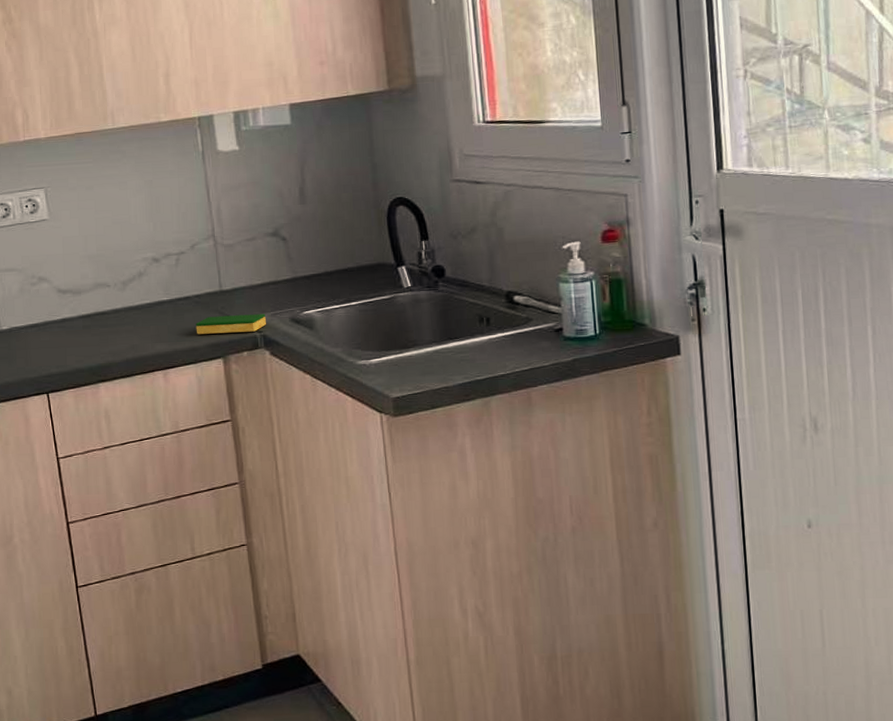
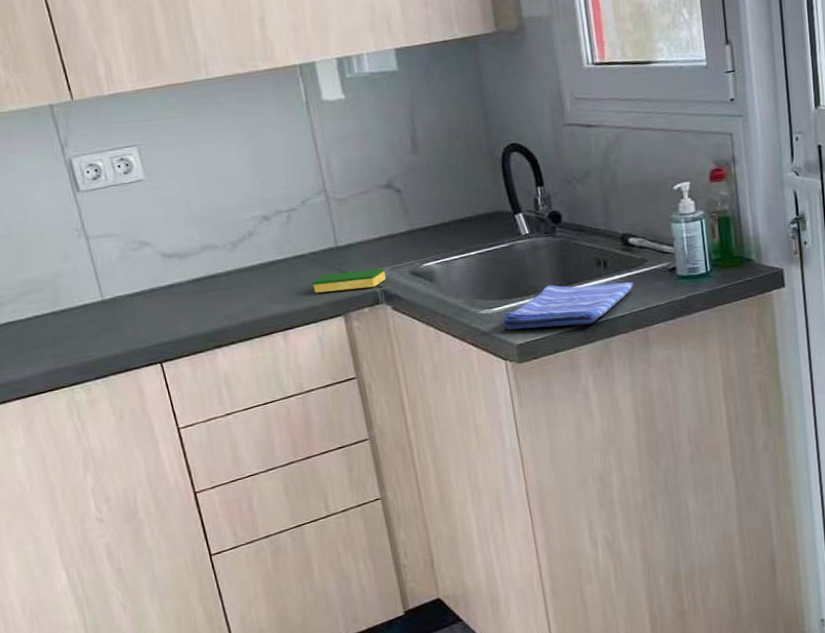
dish towel: none [379,339,518,382] -> present [502,281,634,330]

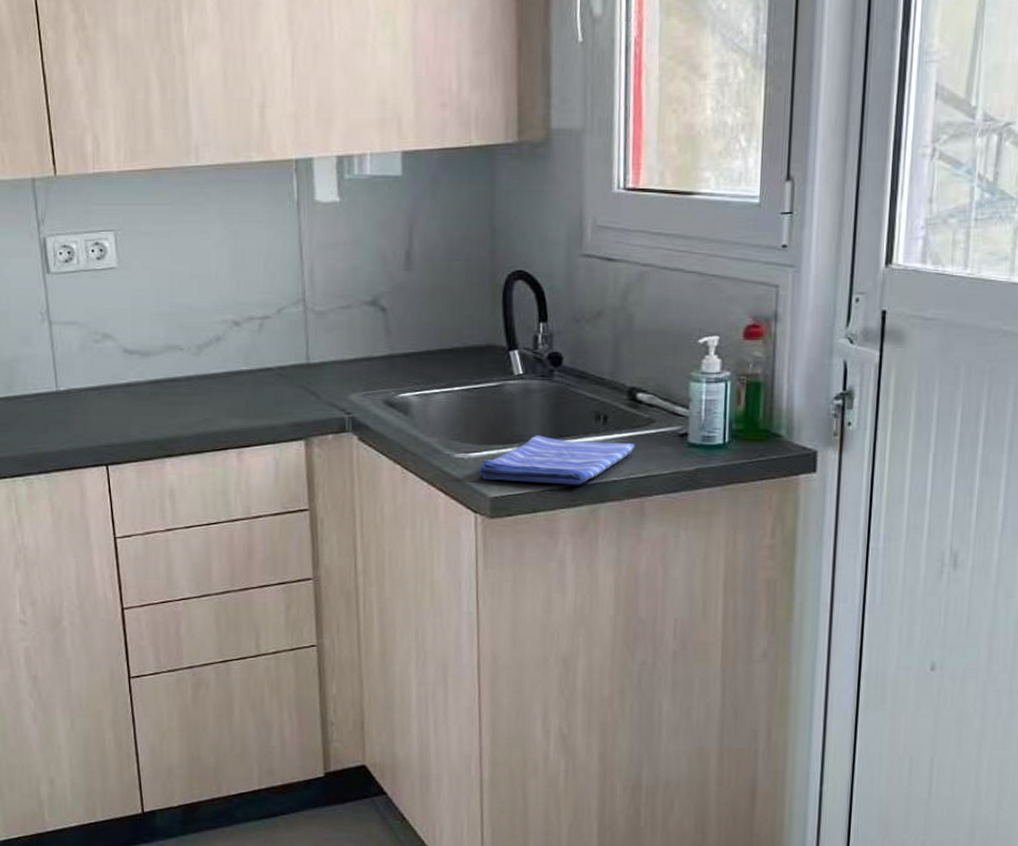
dish sponge: present [312,268,387,293] -> none [276,392,357,413]

